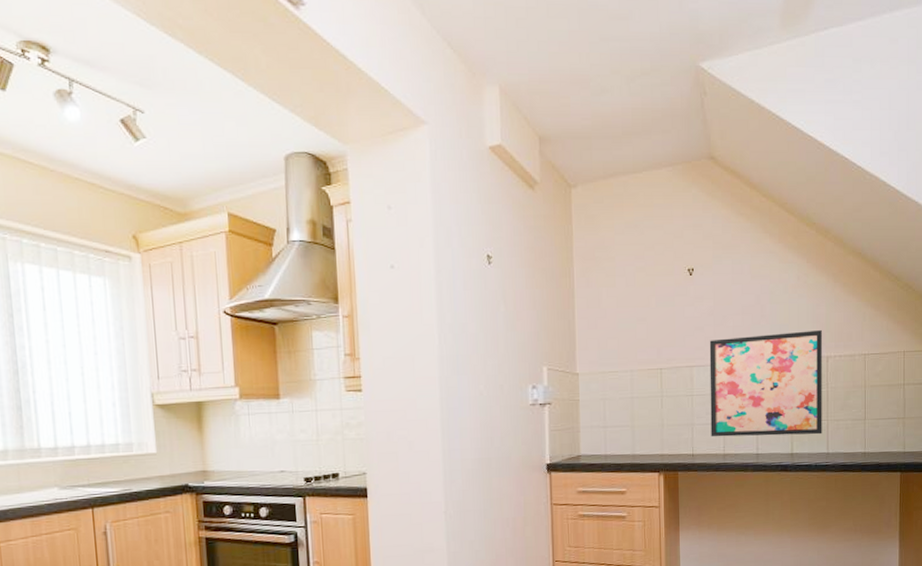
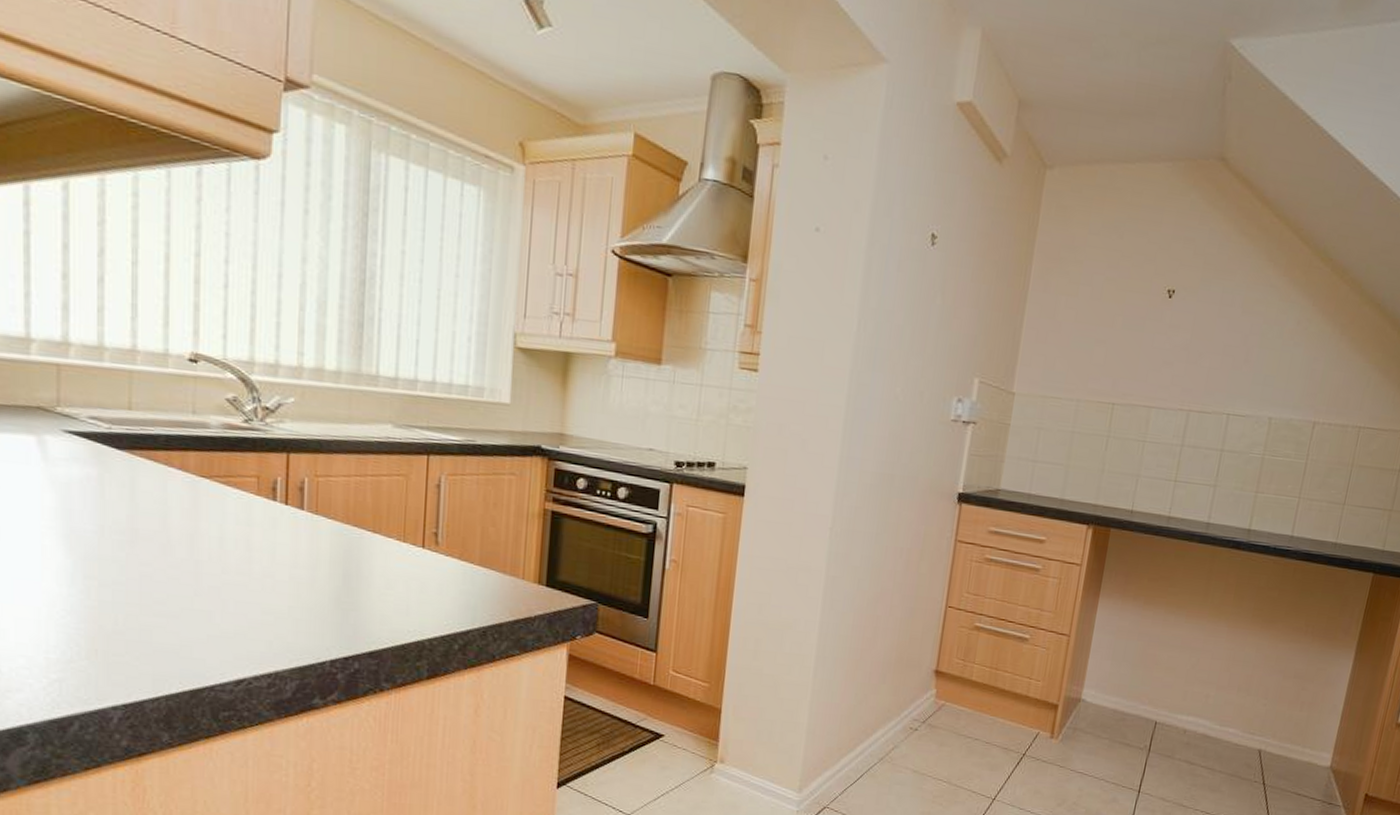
wall art: present [709,329,822,437] -> none [1157,379,1314,513]

